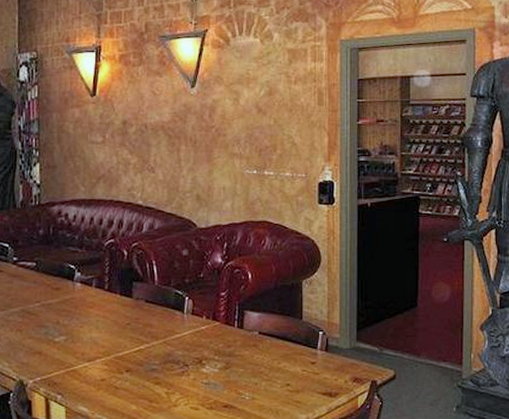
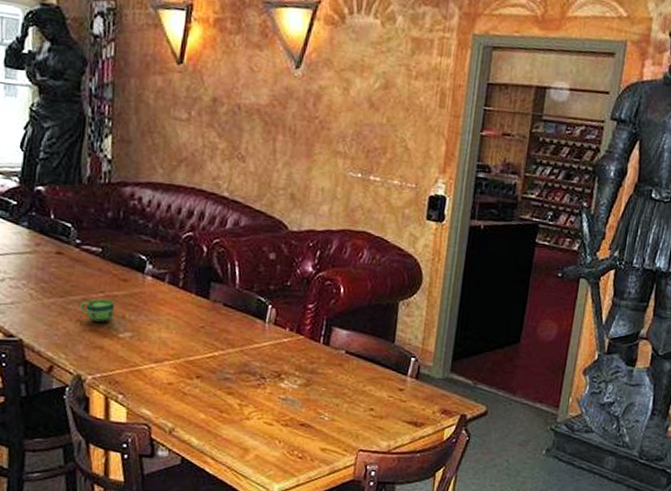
cup: none [20,308,50,330] -> present [80,298,115,323]

